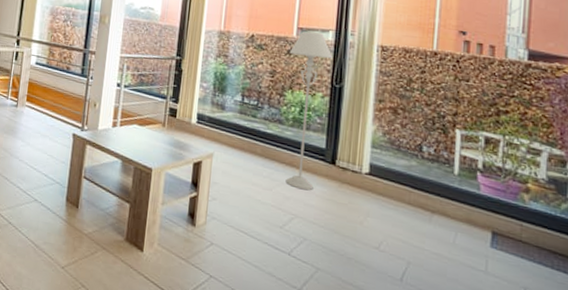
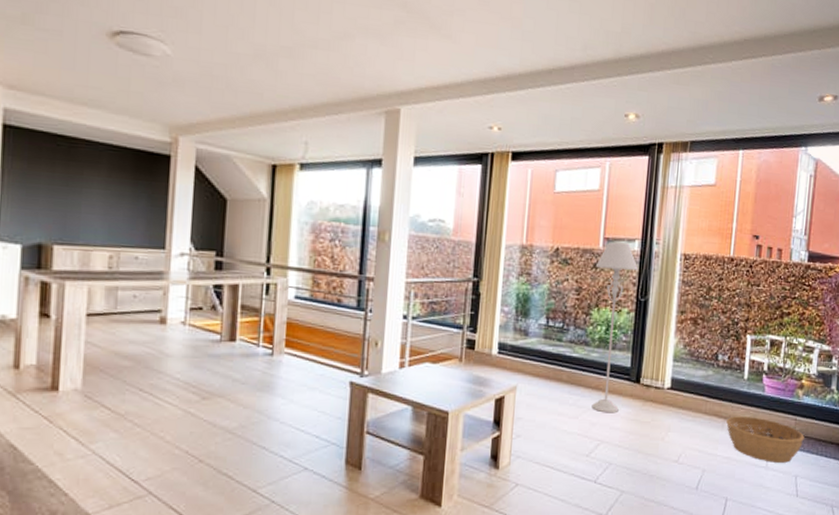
basket: none [434,211,534,271] -> present [726,416,804,463]

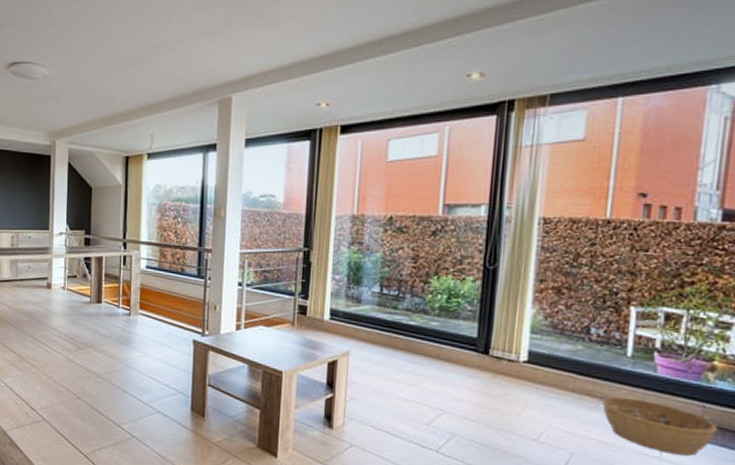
floor lamp: present [591,242,638,414] -> none [432,208,485,384]

